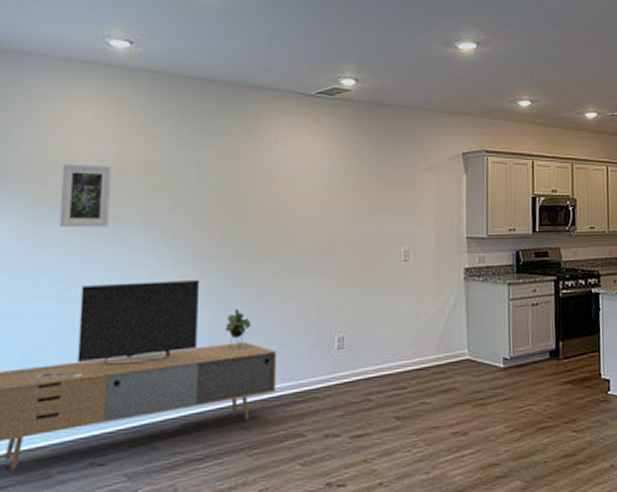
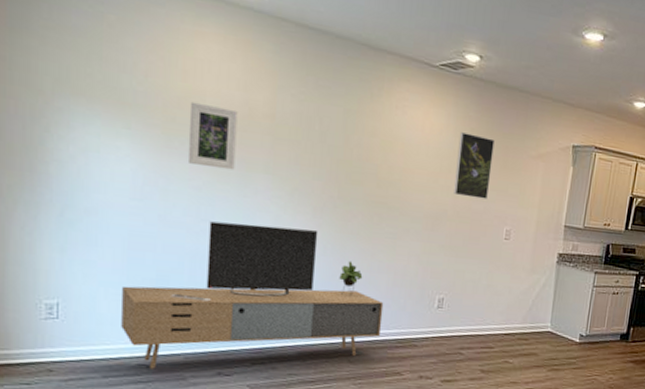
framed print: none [343,155,381,221] -> present [454,132,495,199]

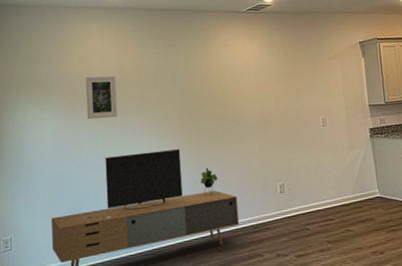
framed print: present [454,132,495,199] -> none [270,52,301,100]

